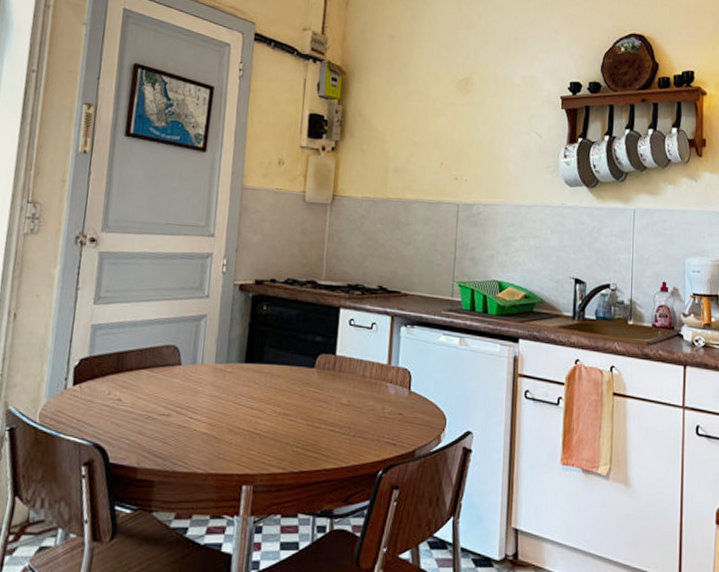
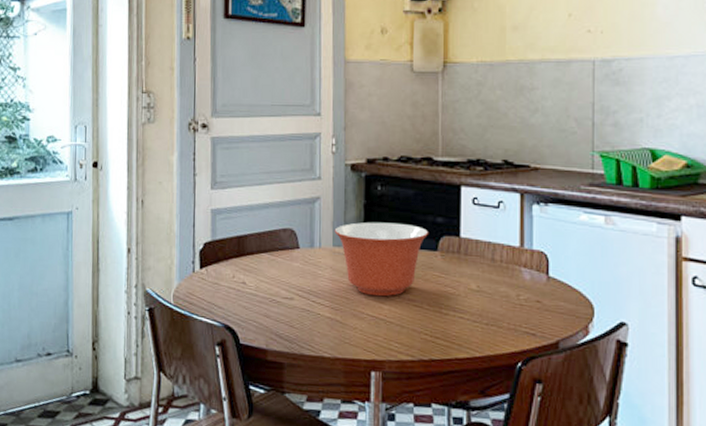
mixing bowl: none [218,339,308,412] -> present [334,222,429,297]

